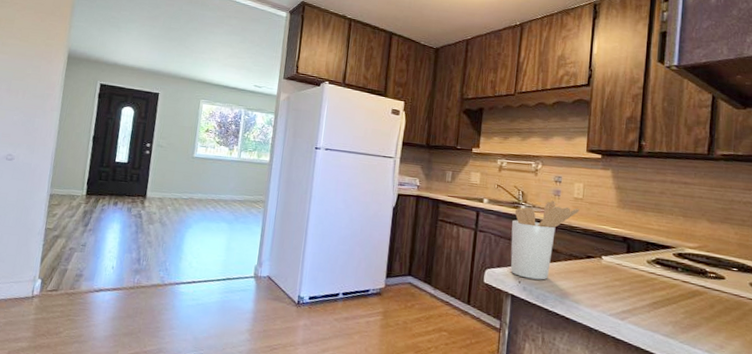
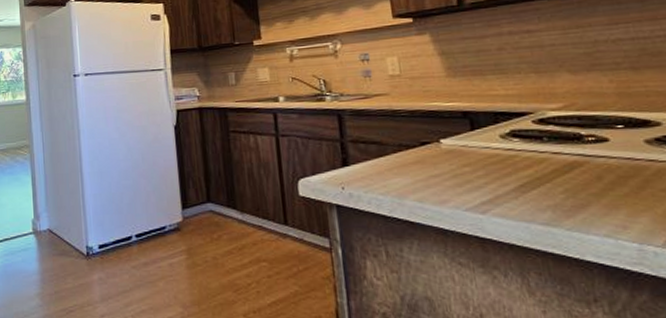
utensil holder: present [510,200,580,280] -> none [319,83,400,182]

